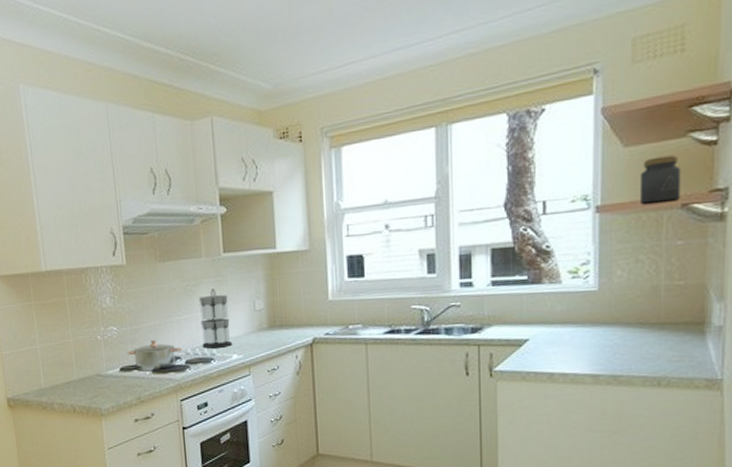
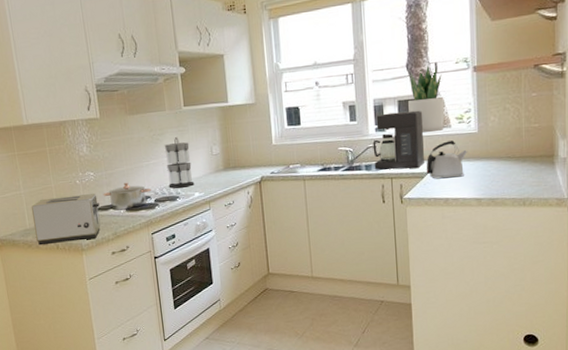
toaster: none [46,350,123,408] -> present [31,193,101,246]
coffee maker: none [456,261,524,335] -> present [372,110,424,170]
planter: none [505,204,554,290] -> present [408,65,445,133]
kettle: none [525,300,584,349] -> present [426,140,468,179]
jar: present [639,155,681,206] -> none [503,27,533,66]

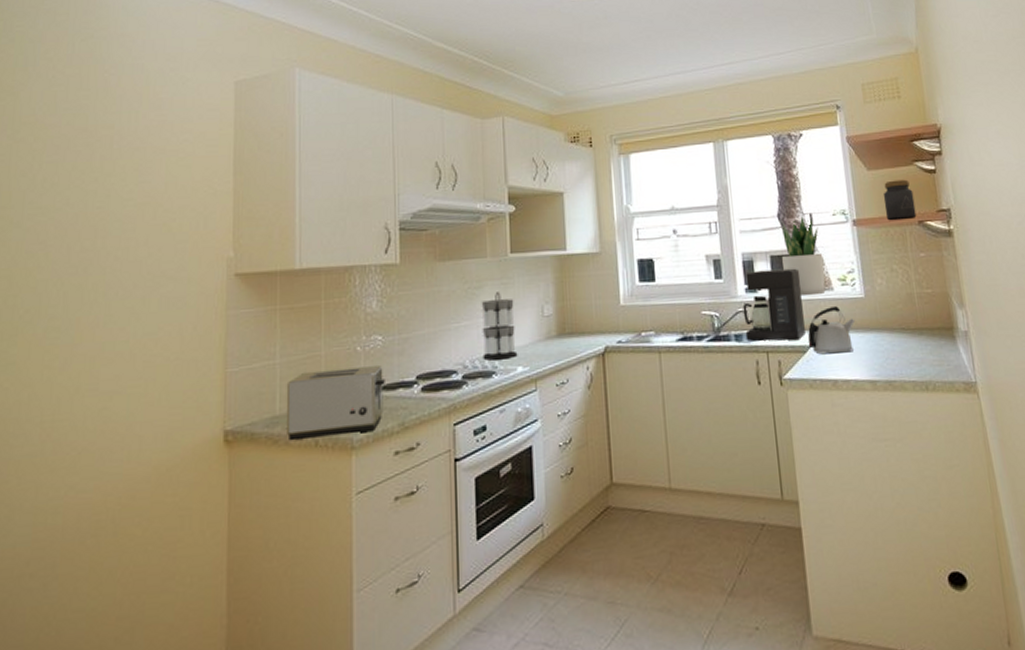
cooking pot: present [103,182,152,211] -> none [391,350,460,390]
jar: none [503,27,533,66] -> present [883,179,917,221]

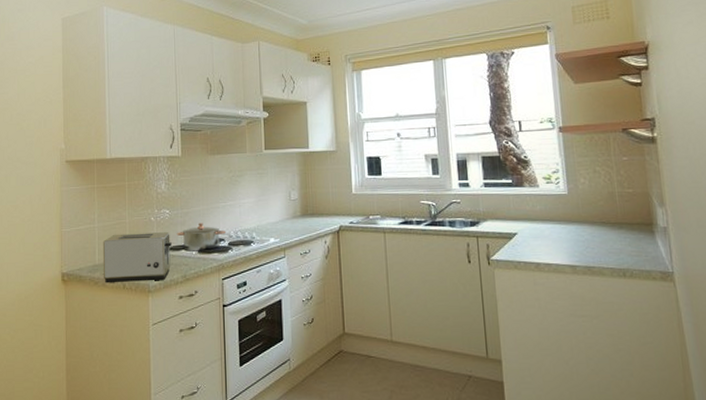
cooking pot: none [391,350,460,390] -> present [176,222,227,252]
spice rack: present [482,292,518,361] -> none [243,180,271,232]
coffee maker: present [742,268,805,341] -> none [456,167,512,229]
planter: present [782,216,826,297] -> none [493,123,532,192]
kettle: present [808,306,856,355] -> none [514,201,559,241]
jar: present [883,179,917,221] -> none [588,91,621,128]

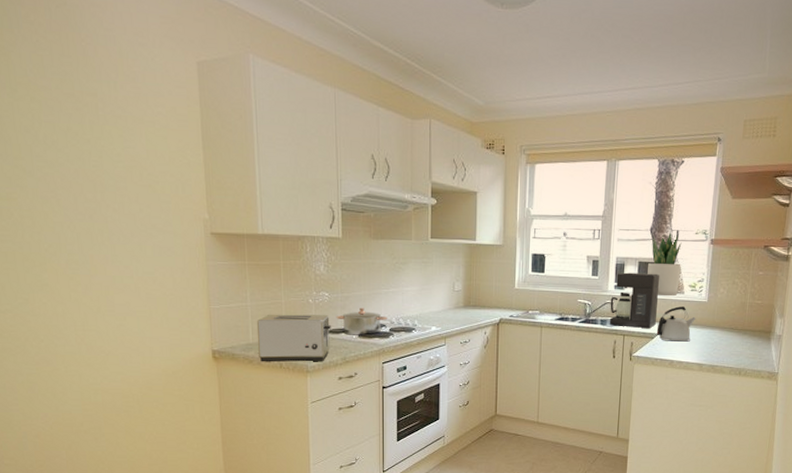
coffee maker: none [456,167,512,229] -> present [609,272,660,329]
planter: none [493,123,532,192] -> present [648,232,682,297]
kettle: none [514,201,559,241] -> present [656,306,697,342]

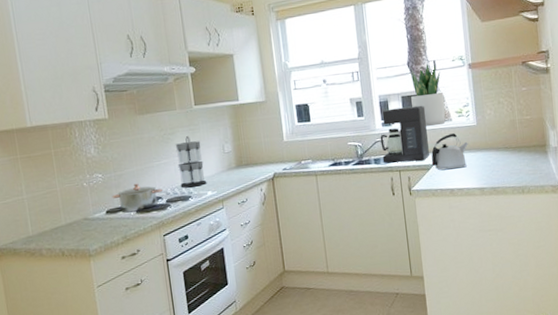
toaster: present [256,314,331,363] -> none [34,195,110,253]
spice rack: none [406,268,433,320] -> present [176,136,207,188]

